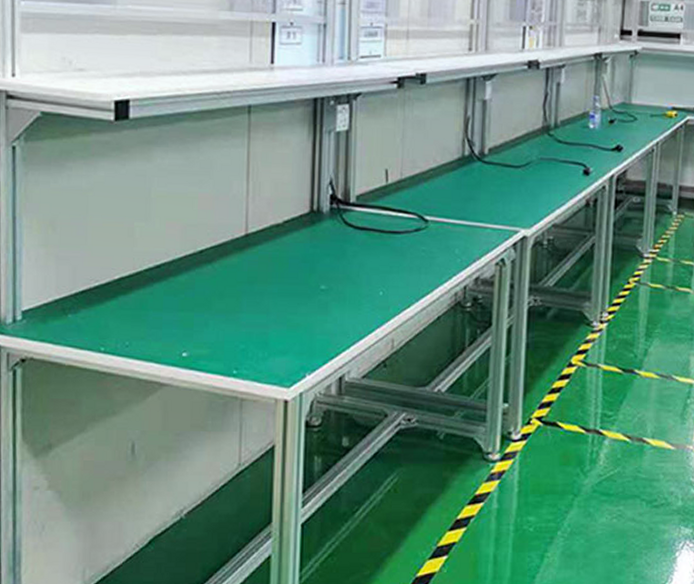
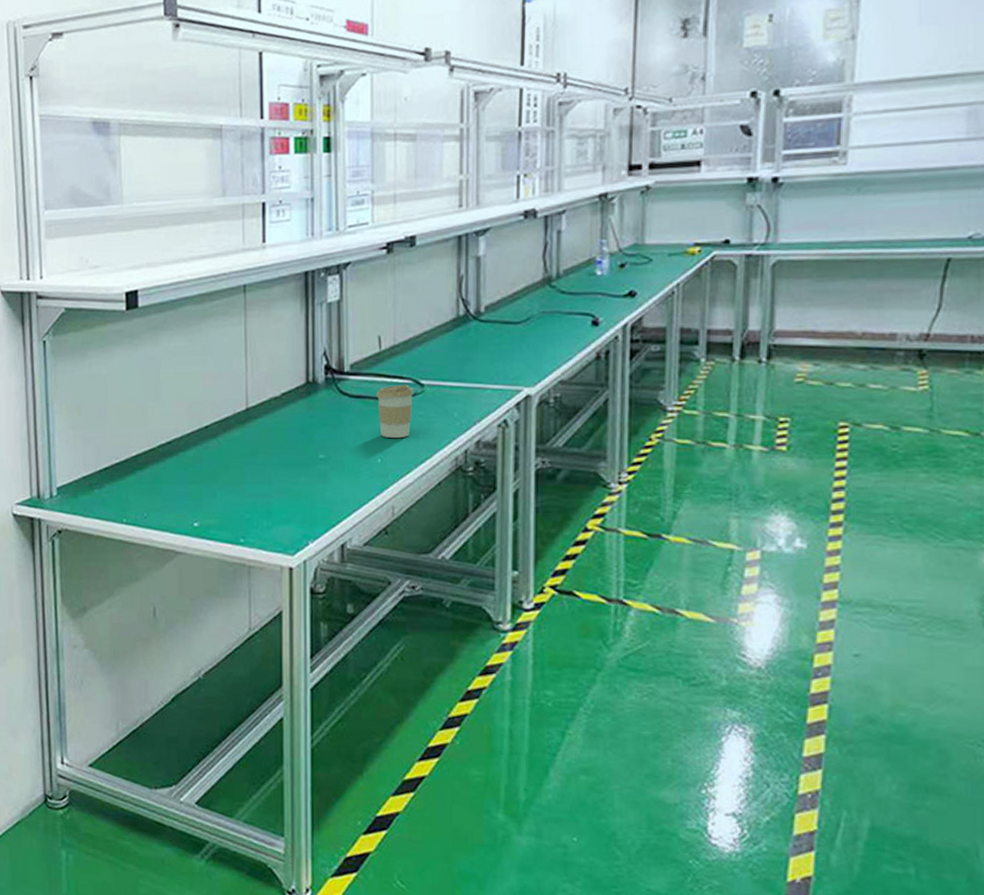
coffee cup: none [381,219,418,272] -> present [376,385,414,438]

